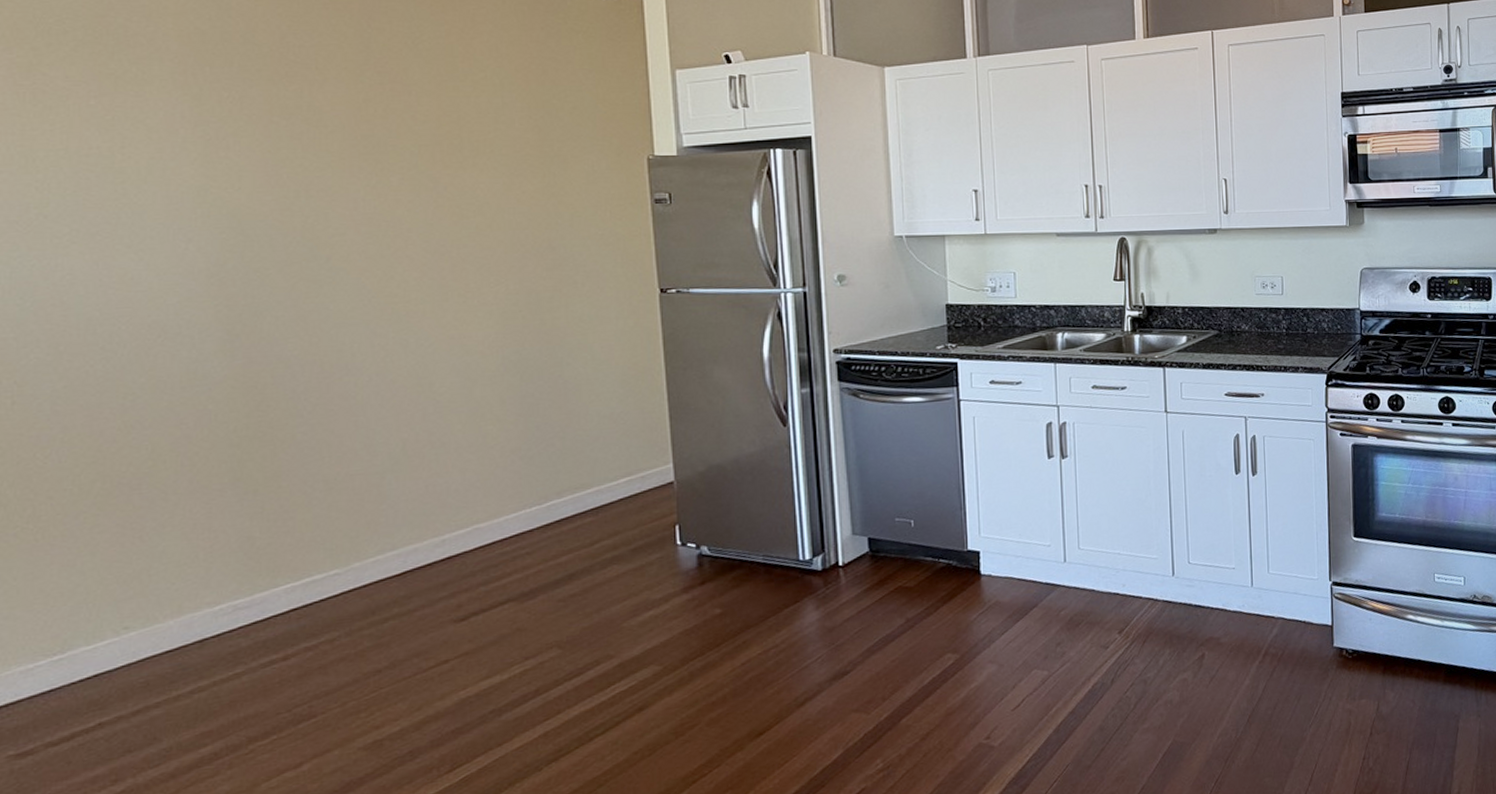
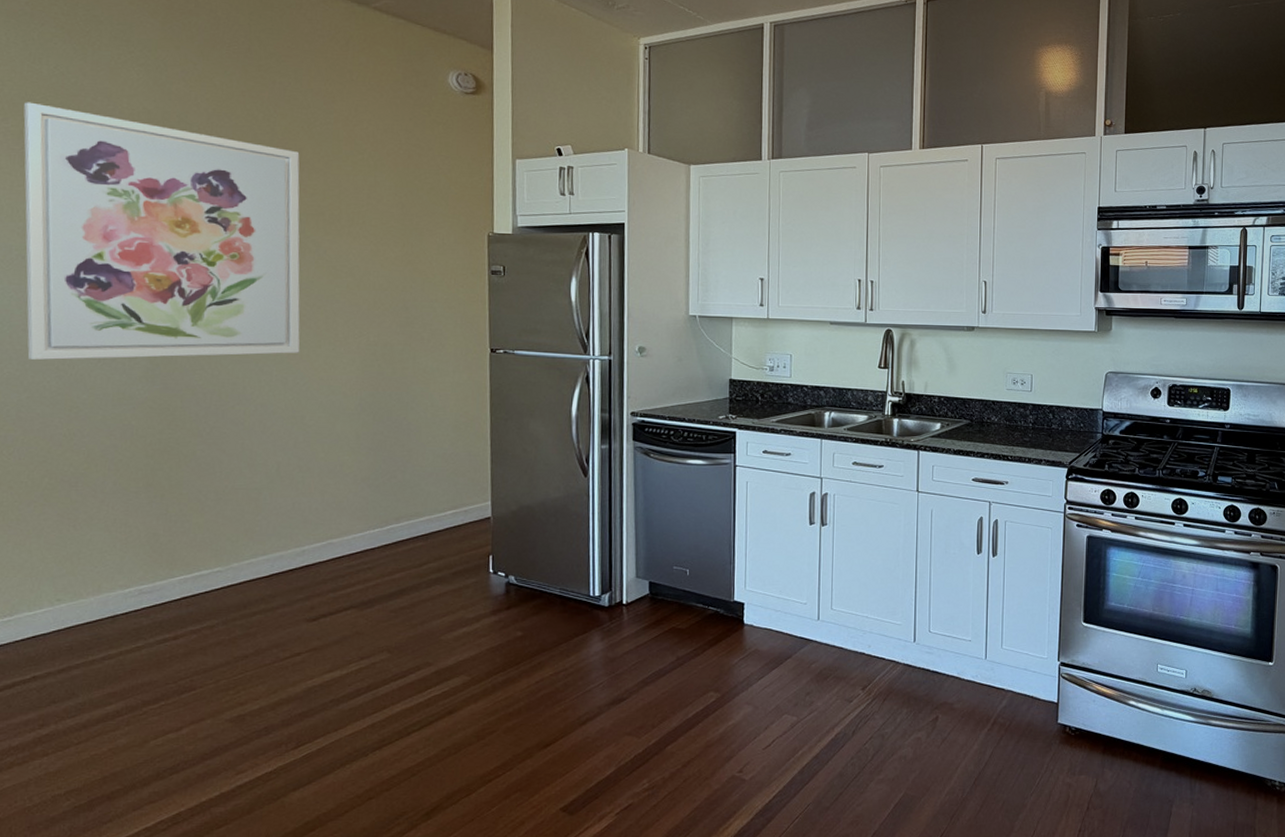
wall art: none [33,26,422,340] -> present [23,102,300,360]

